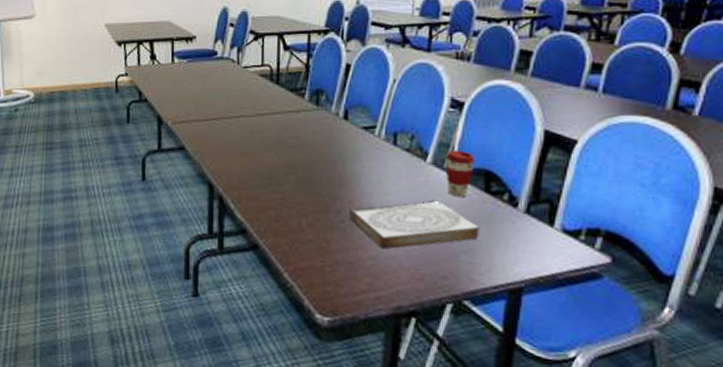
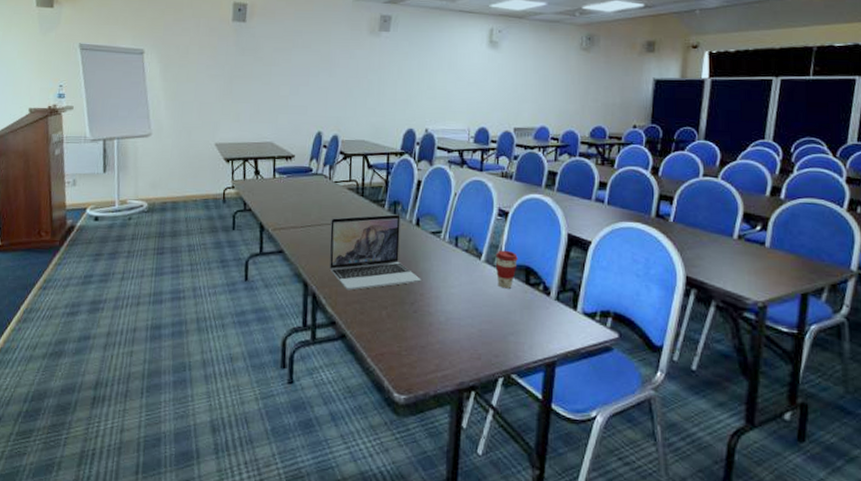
laptop: none [238,105,350,195] -> present [329,214,421,291]
book: present [348,201,479,250] -> none [420,292,522,334]

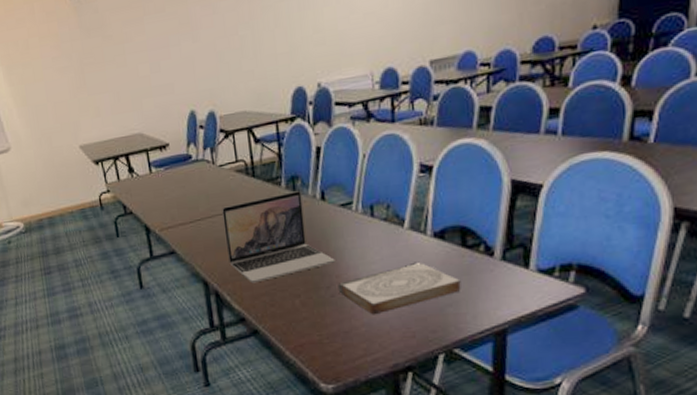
book: none [420,292,522,334] -> present [337,263,461,315]
coffee cup: present [495,250,519,289] -> none [421,211,451,256]

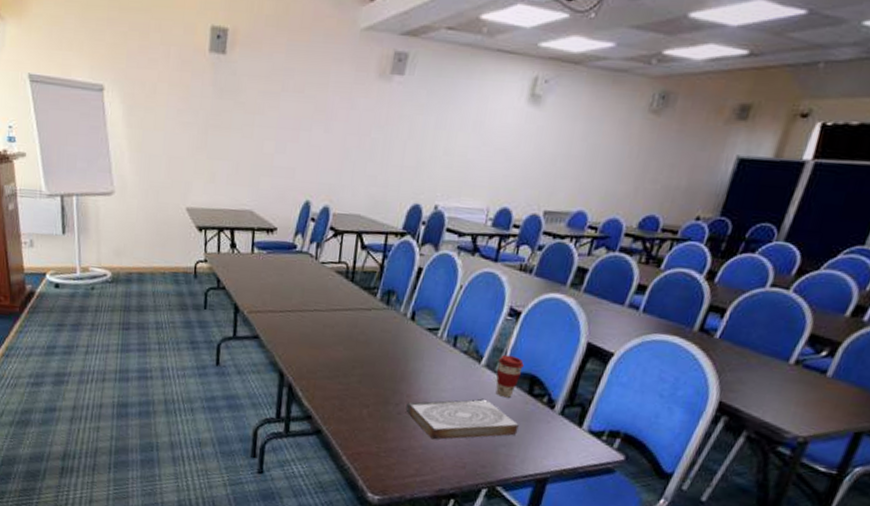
laptop: present [222,191,335,283] -> none [309,303,410,385]
coffee cup: none [421,211,451,256] -> present [495,354,525,398]

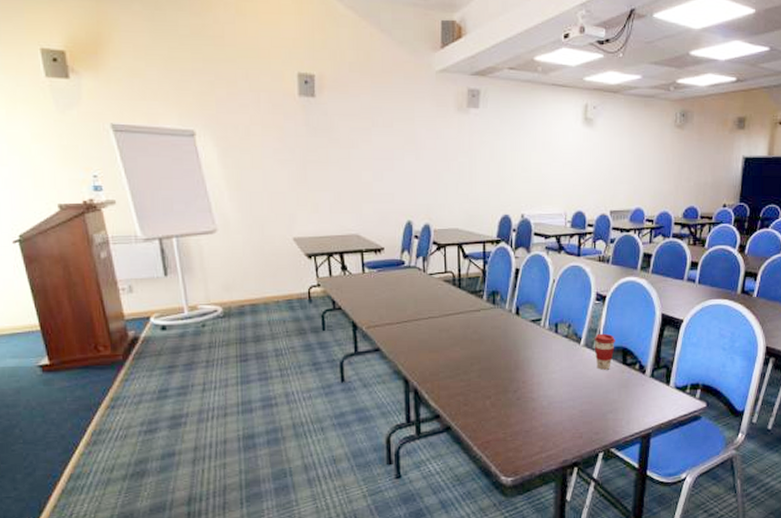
book: present [405,399,519,440] -> none [523,375,620,417]

